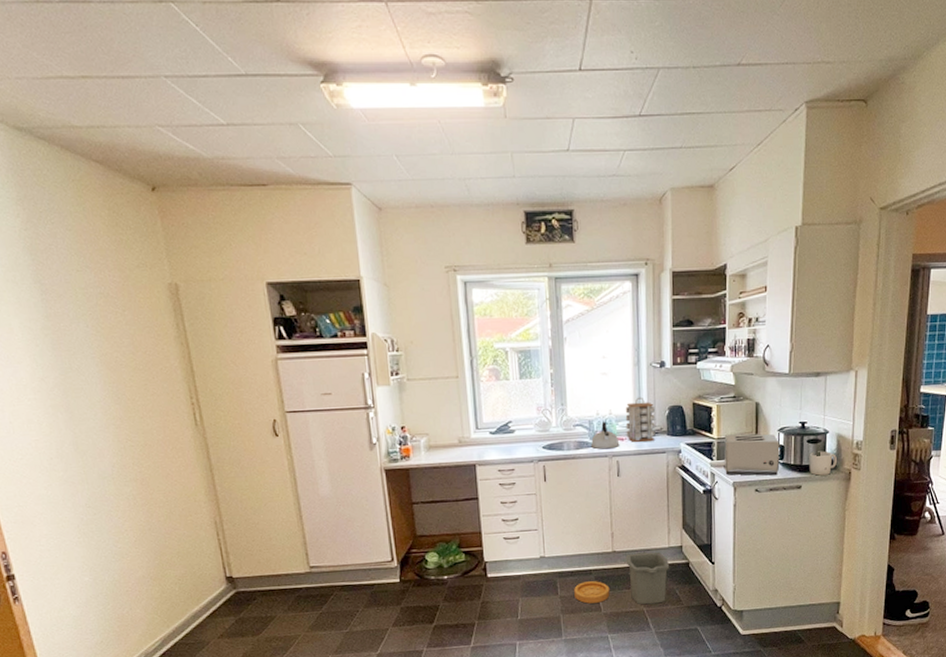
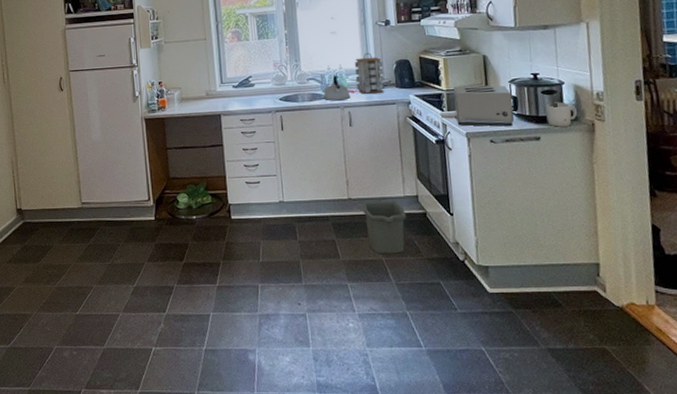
pet bowl: present [574,581,610,604] -> none [312,227,348,250]

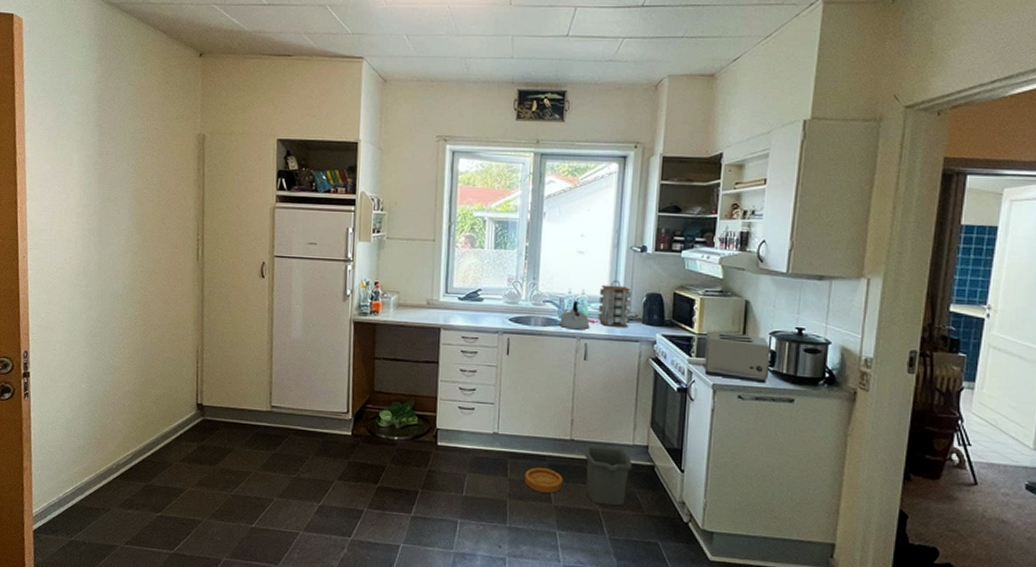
pet bowl: none [312,227,348,250] -> present [524,467,563,493]
mug: present [545,102,577,127] -> none [804,362,840,392]

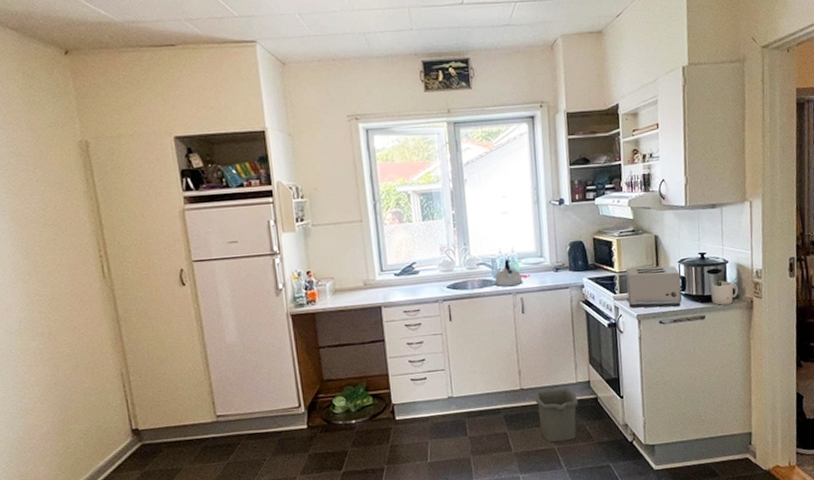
pet bowl: present [524,467,563,493] -> none [483,420,520,444]
spice rack: present [598,279,631,328] -> none [527,234,558,279]
mug: none [804,362,840,392] -> present [710,280,738,306]

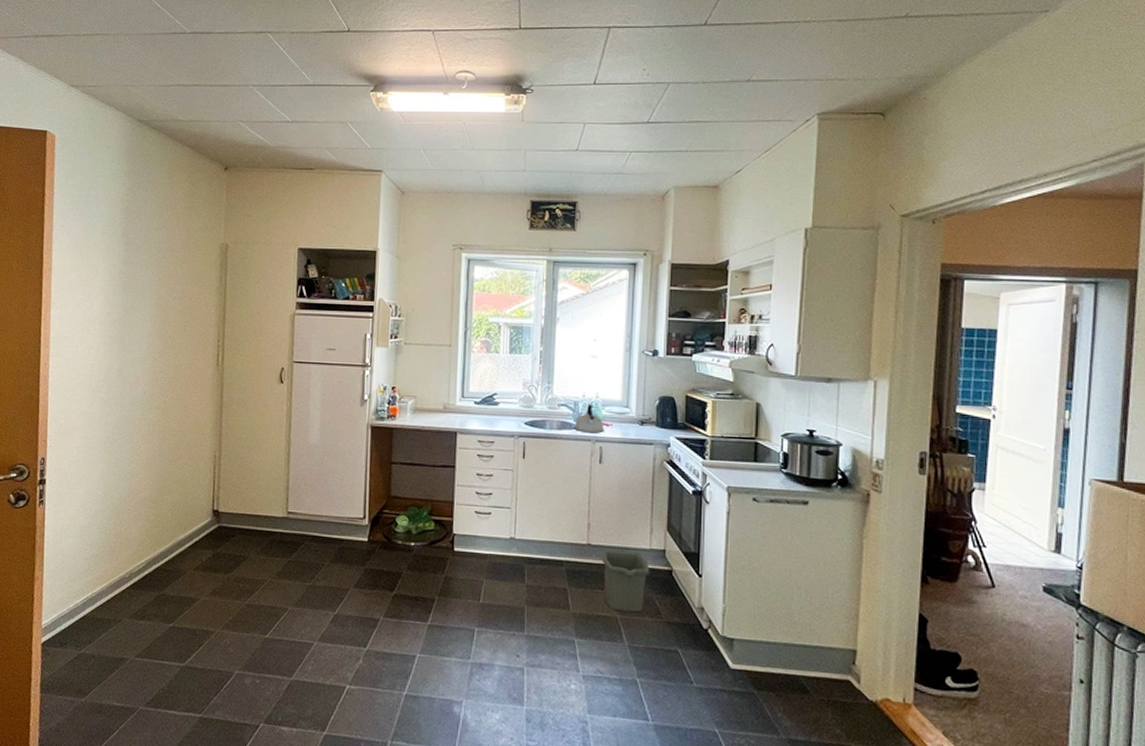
toaster: present [625,266,682,308] -> none [717,433,784,485]
mug: present [710,280,738,306] -> none [818,464,852,494]

